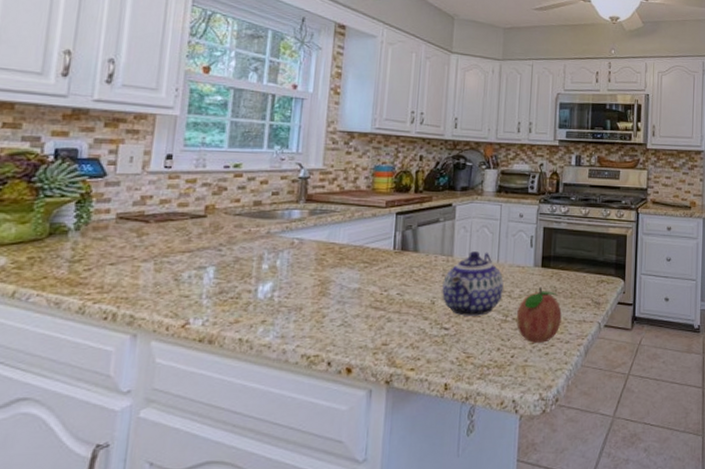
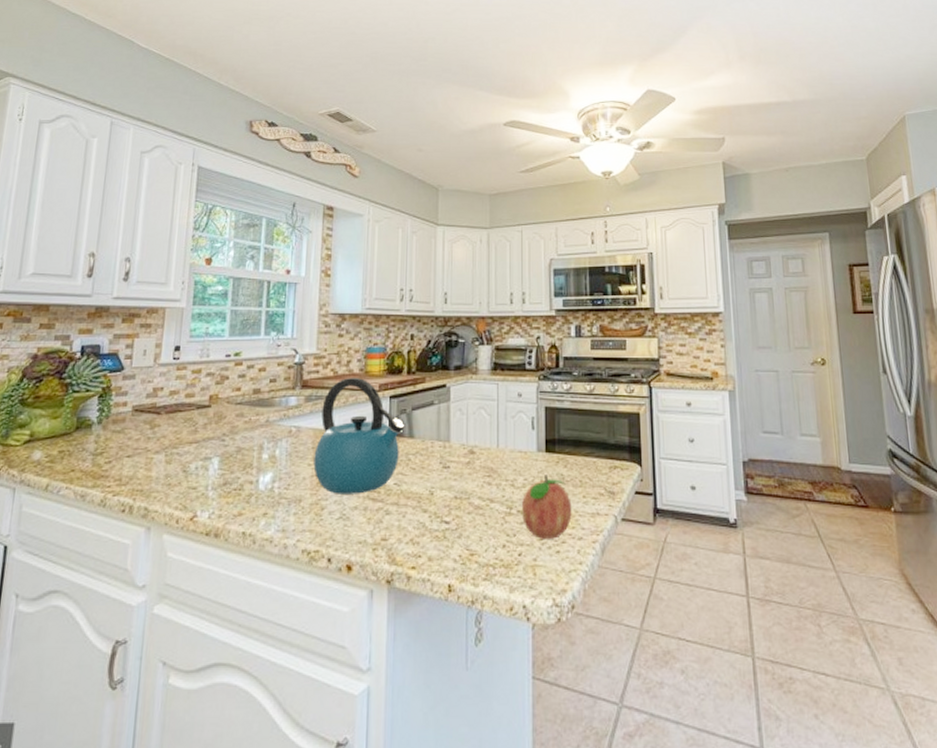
kettle: none [316,193,411,303] -> present [313,377,405,494]
teapot: present [442,251,504,316] -> none [440,436,505,508]

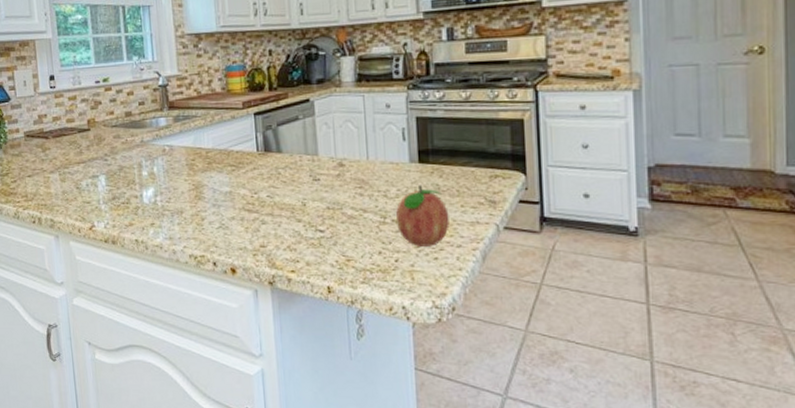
kettle: present [313,377,405,494] -> none [189,96,272,206]

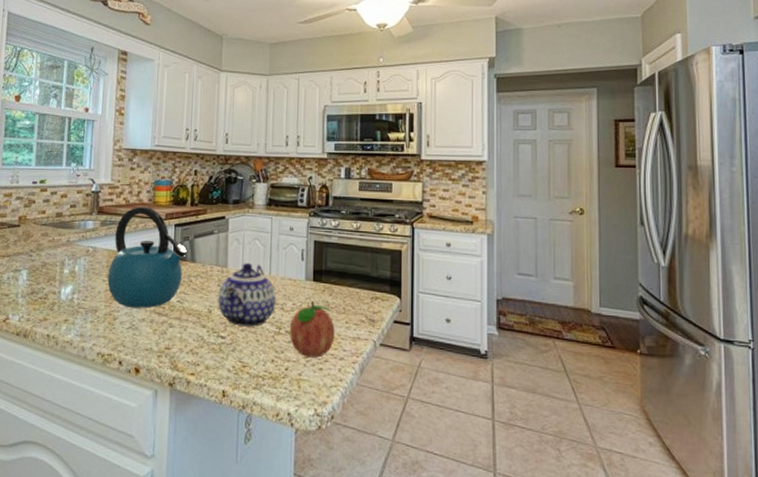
kettle: none [189,96,272,206] -> present [107,206,188,308]
teapot: none [311,148,378,218] -> present [218,263,276,327]

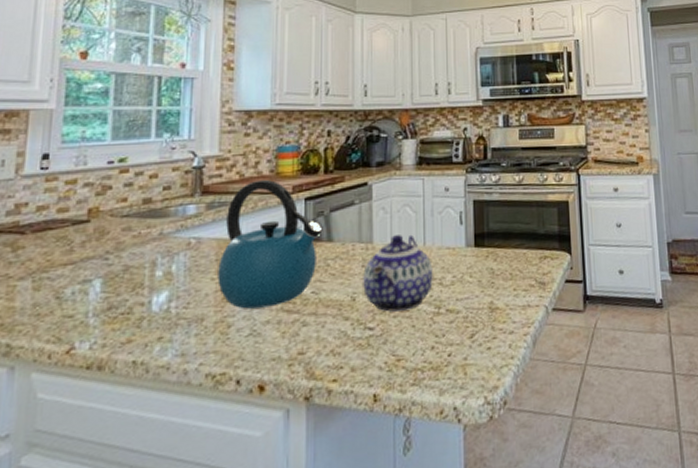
fruit: present [289,301,335,358] -> none [450,270,503,337]

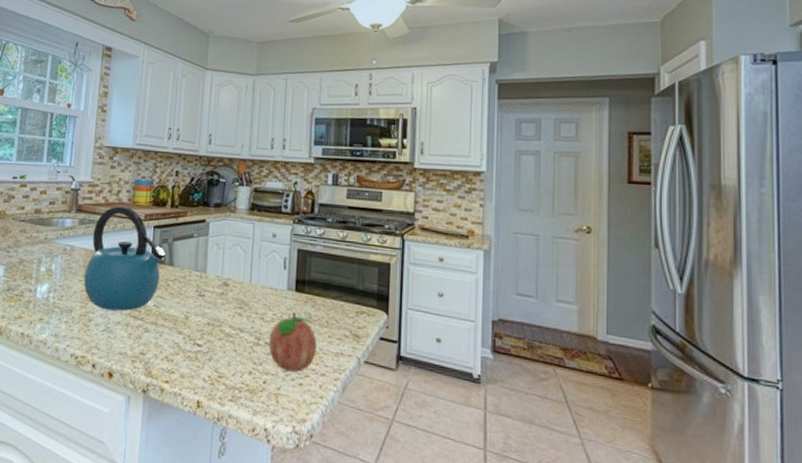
teapot: present [363,234,433,312] -> none [195,269,256,336]
fruit: none [450,270,503,337] -> present [268,312,317,372]

